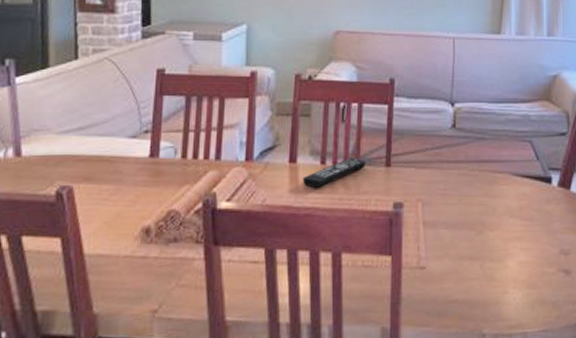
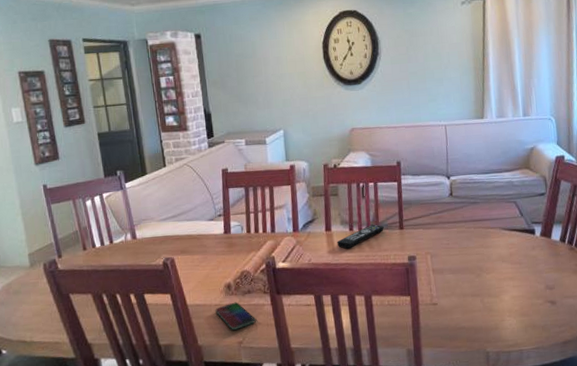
smartphone: none [123,253,180,293] -> present [215,302,256,330]

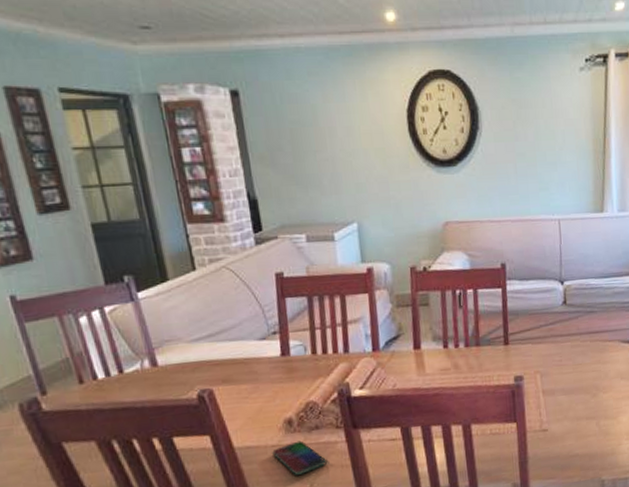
remote control: present [336,224,384,249] -> none [428,339,486,370]

